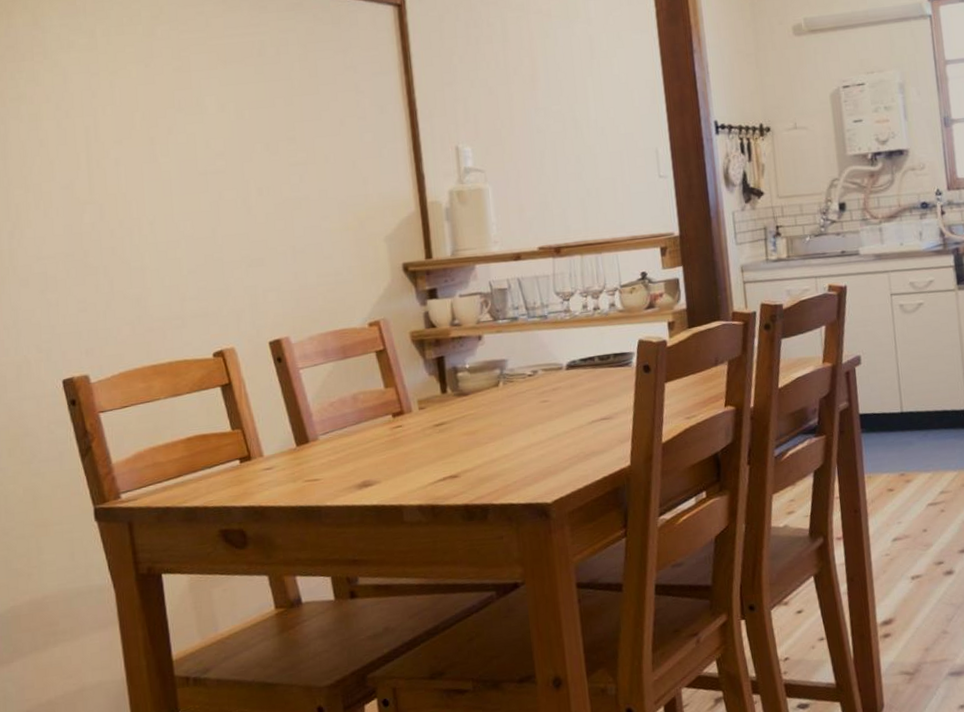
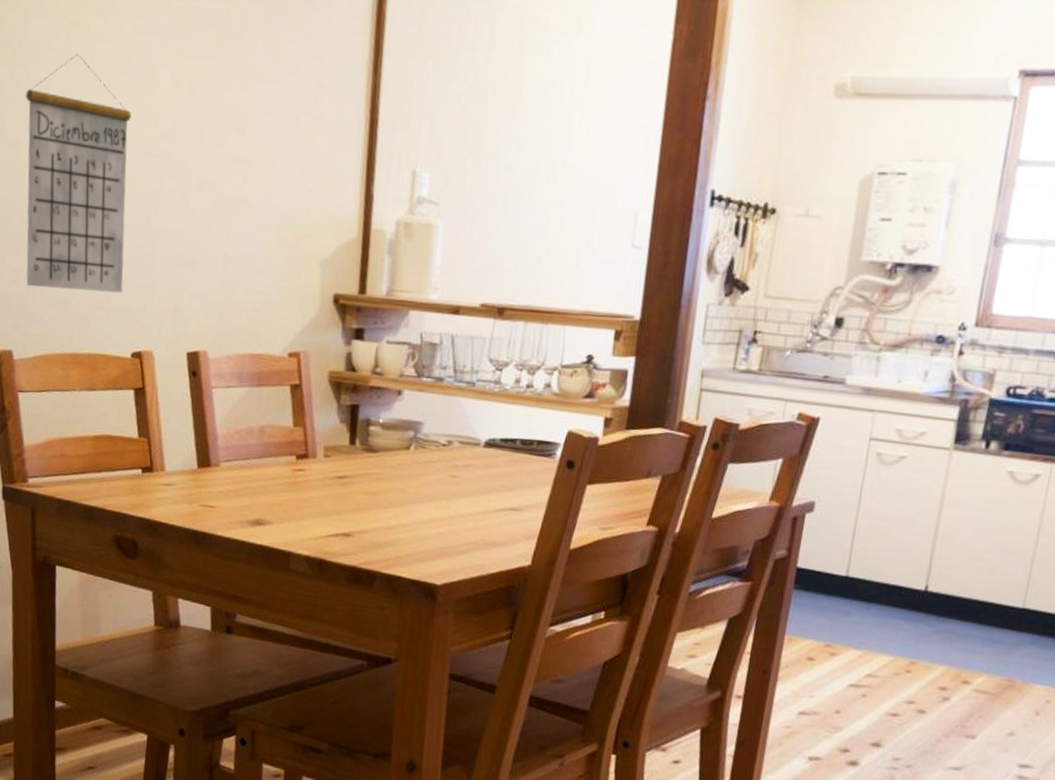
calendar: none [74,97,196,312] -> present [26,53,131,294]

